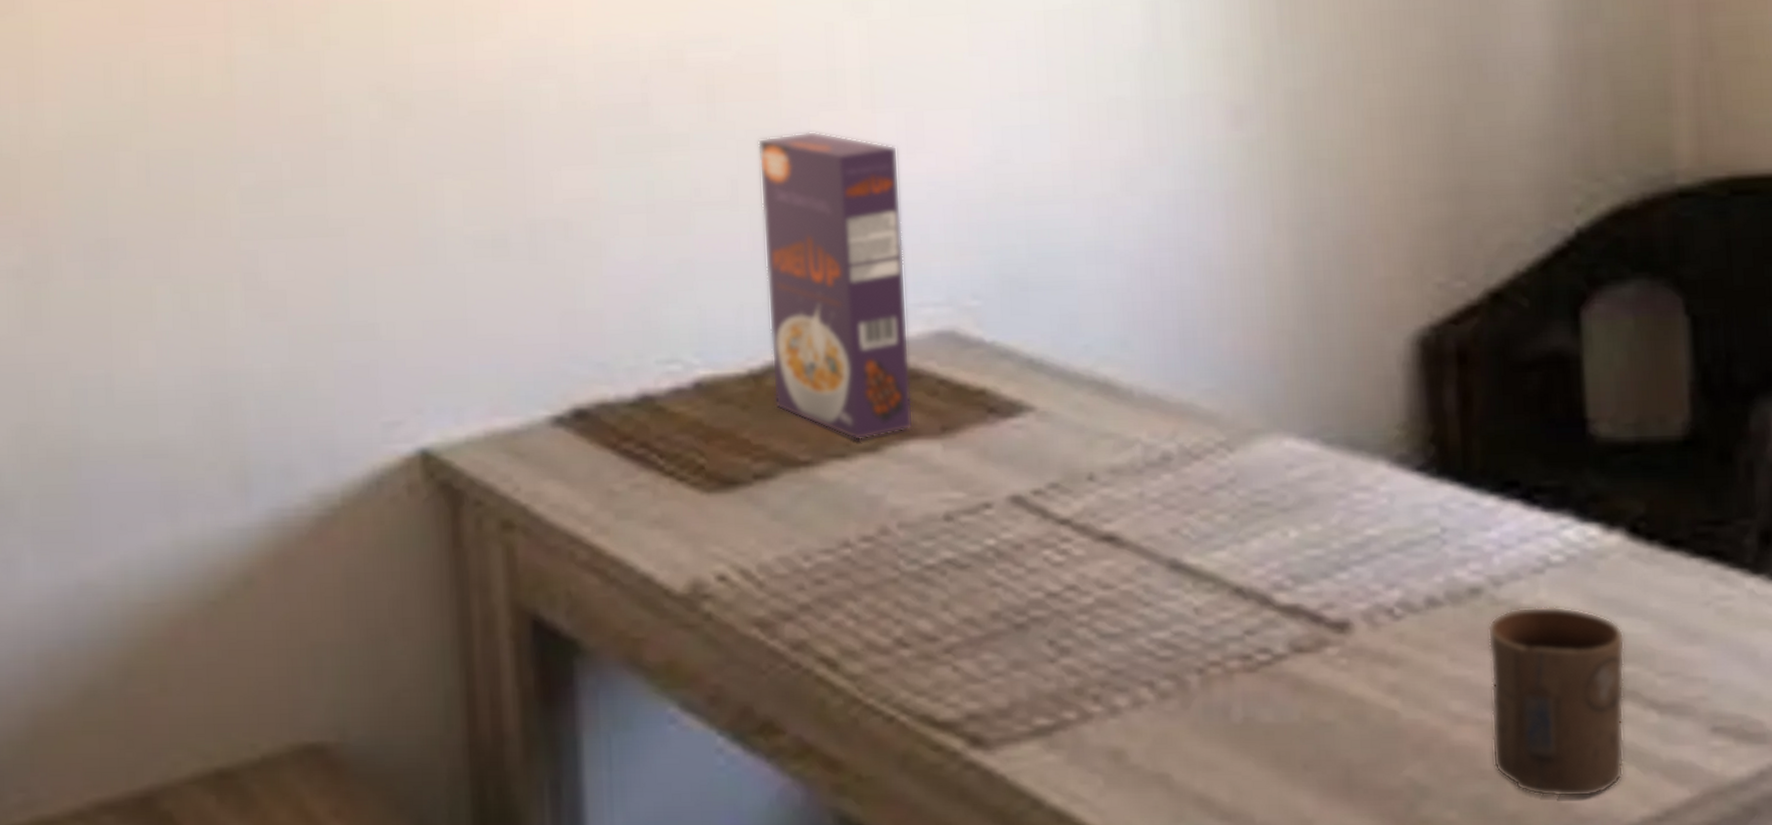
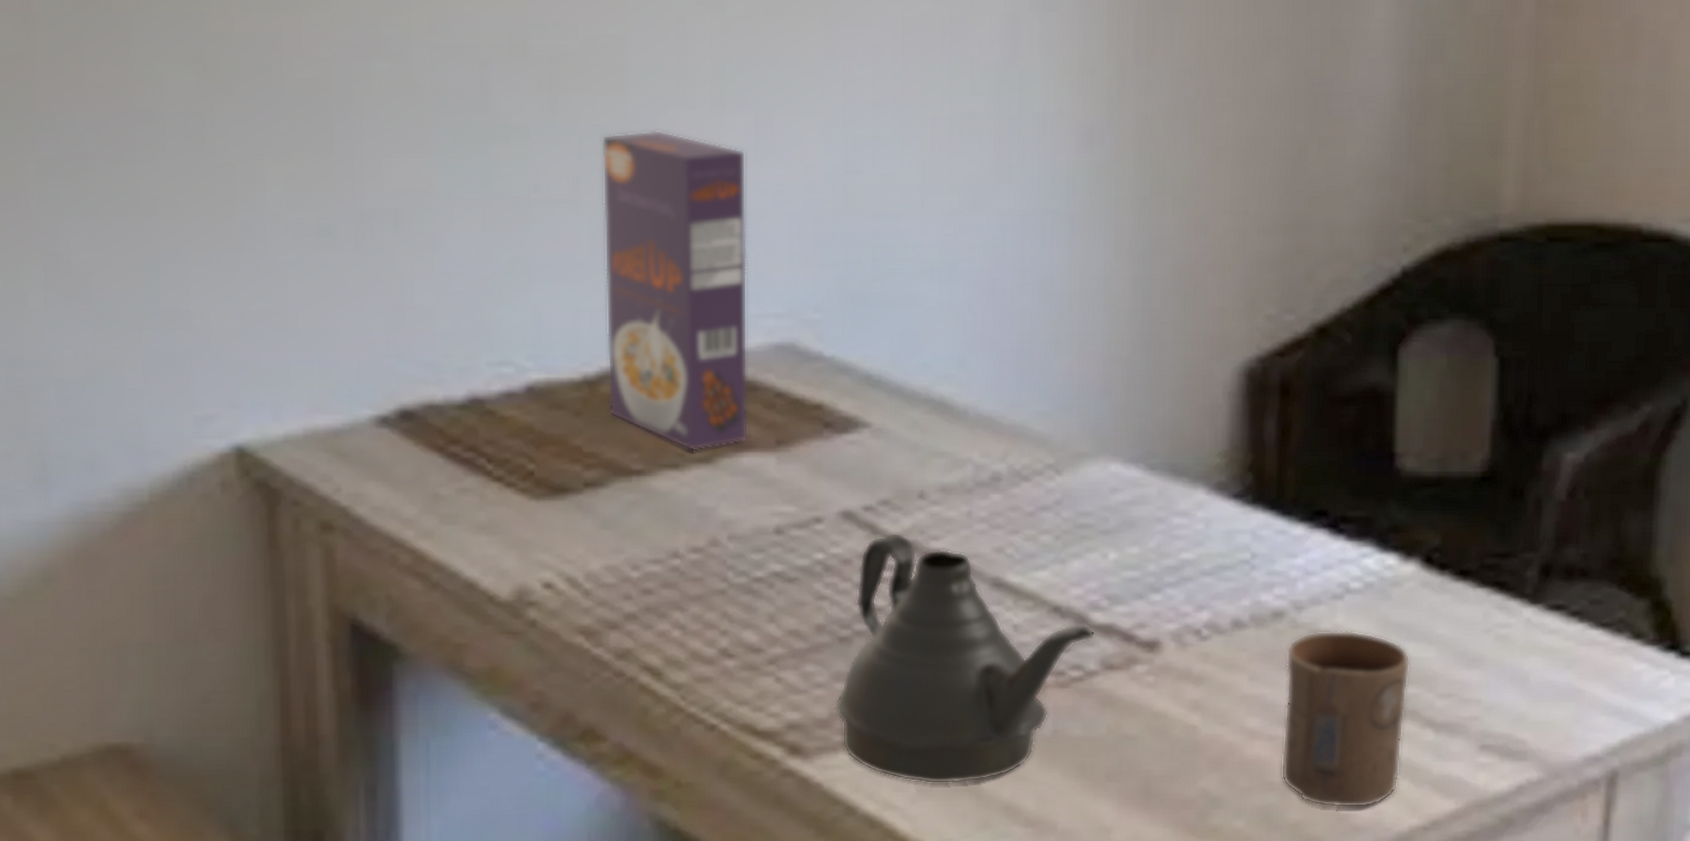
teapot: none [1013,516,1282,776] -> present [833,532,1096,784]

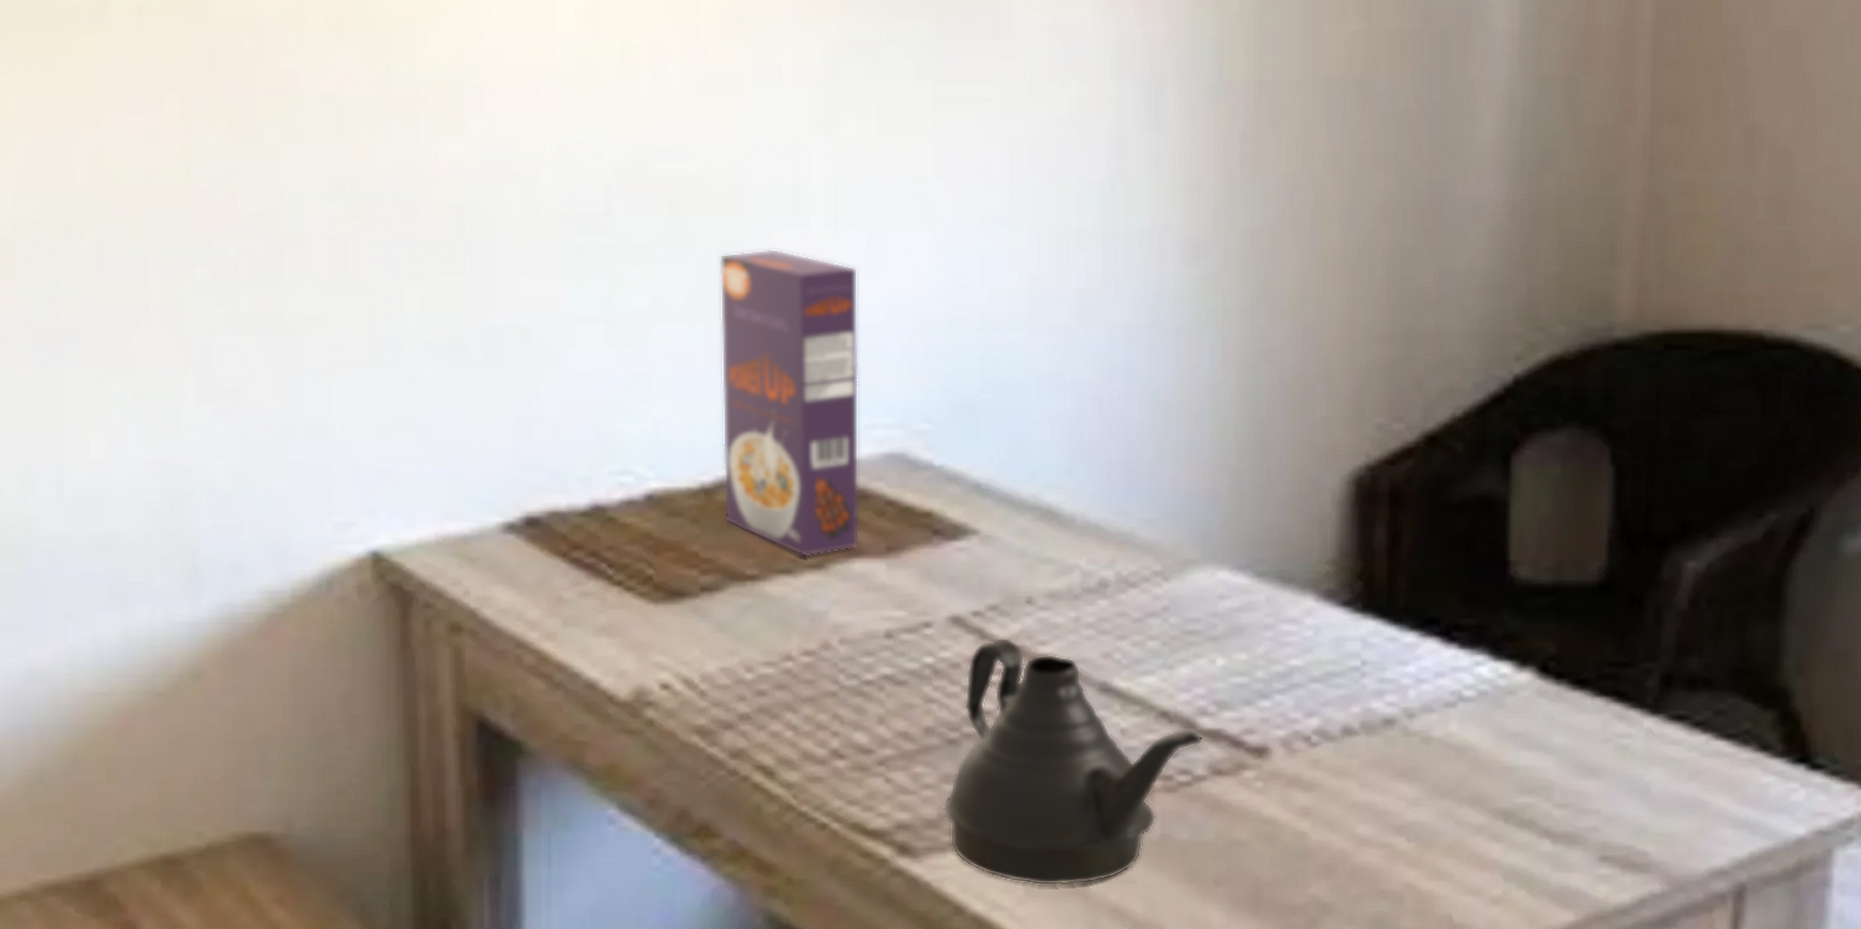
cup: present [1281,631,1411,808] -> none [1393,739,1526,918]

